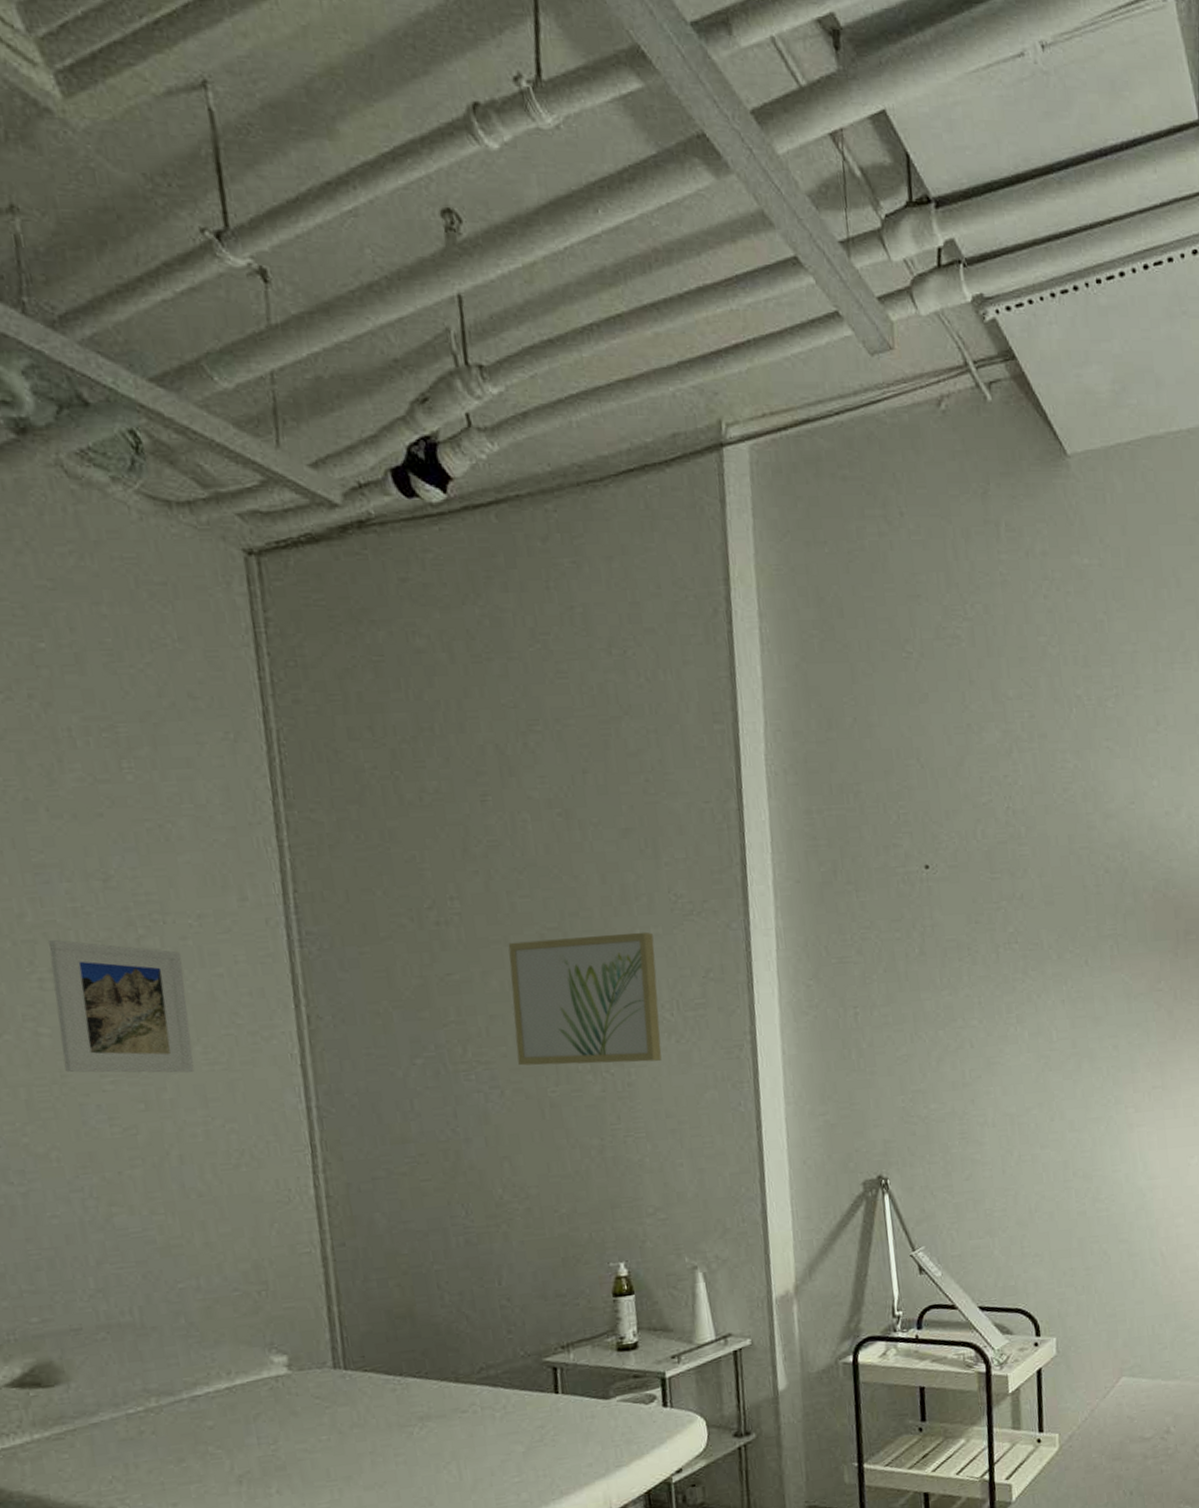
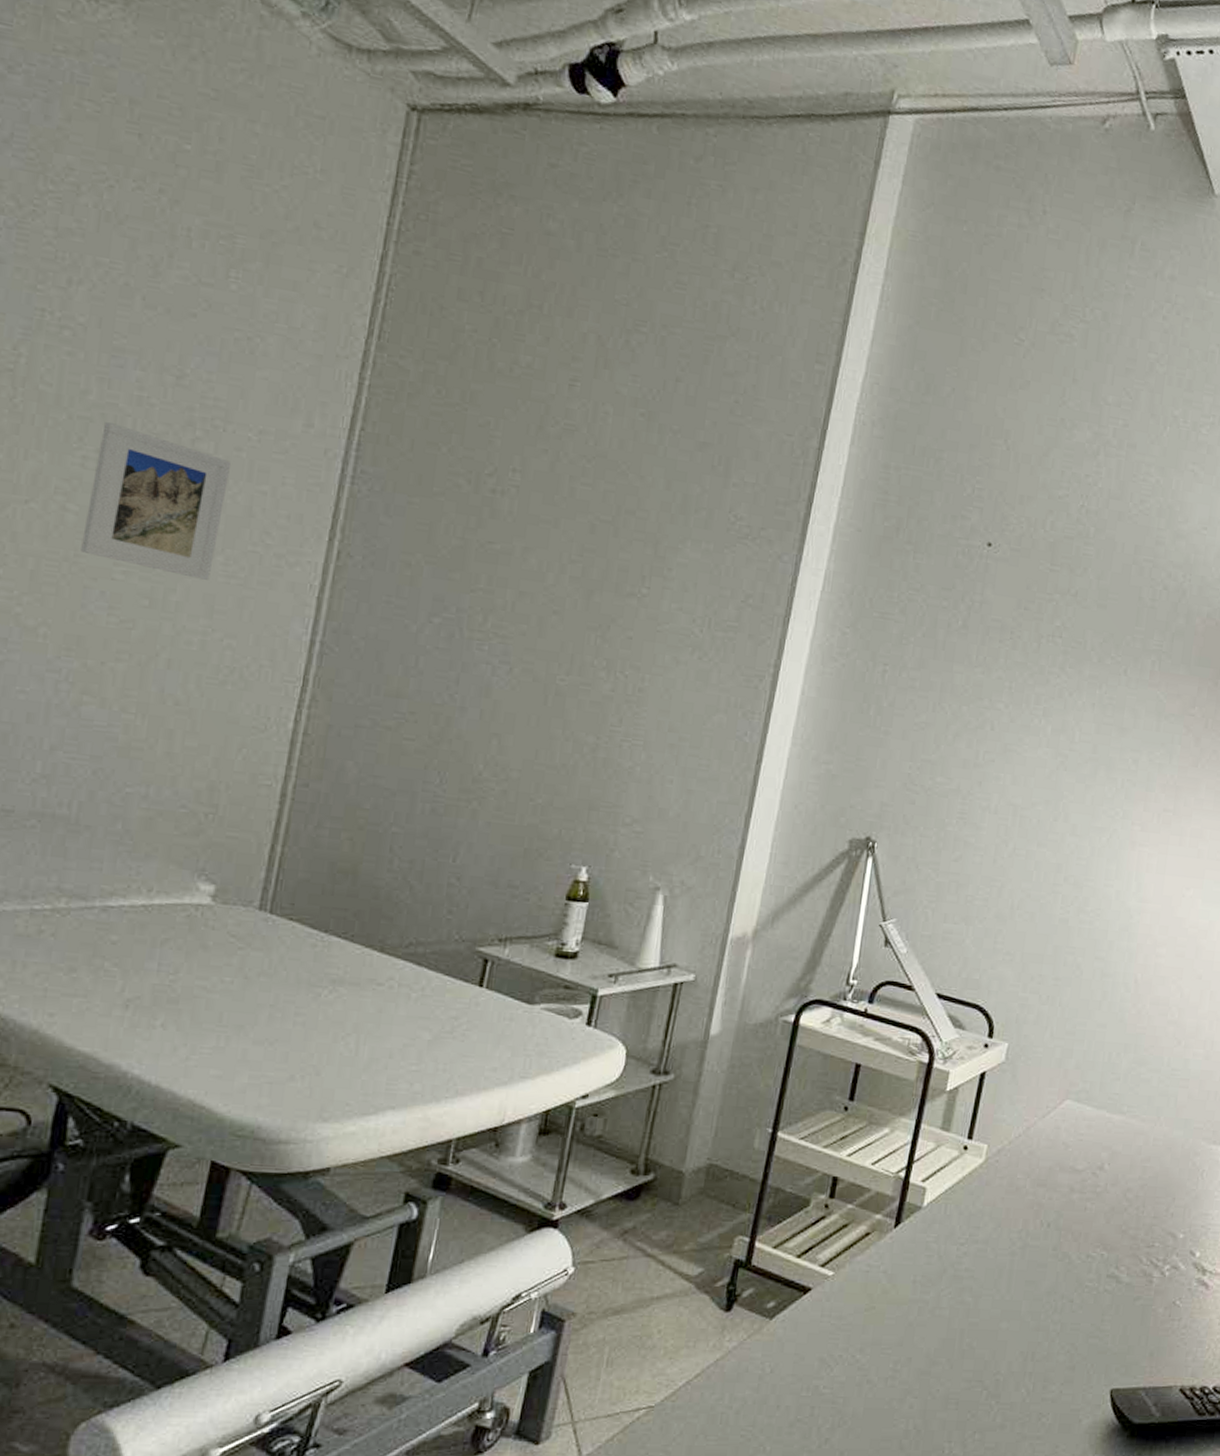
wall art: present [508,931,662,1066] -> none [535,525,703,673]

